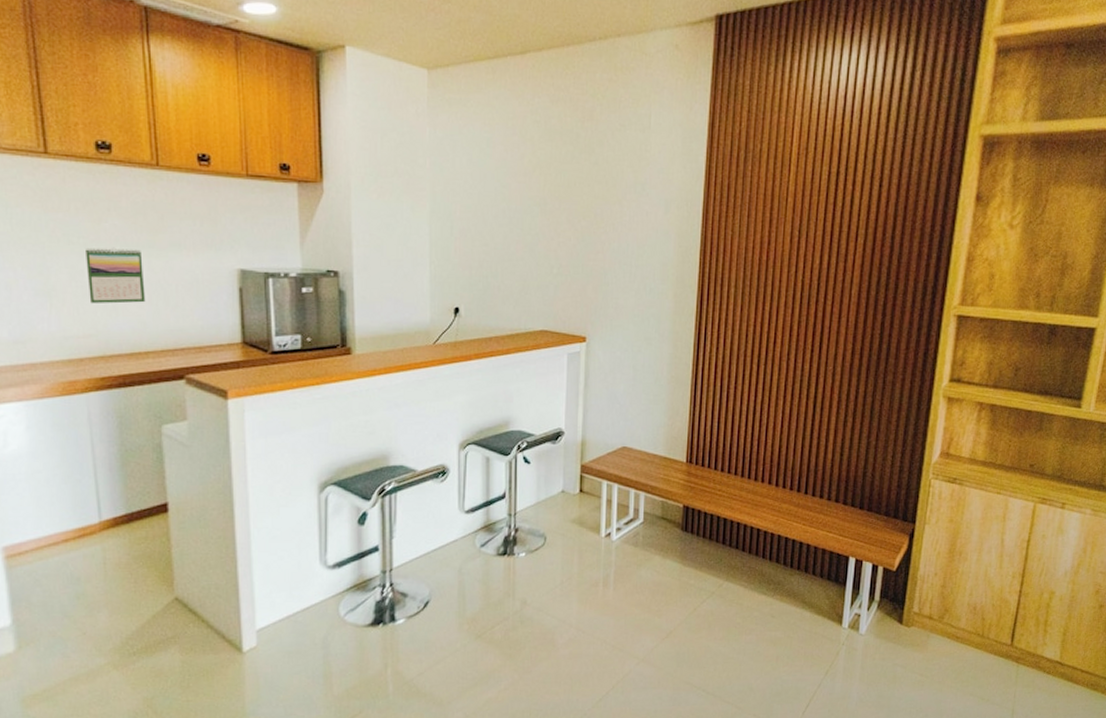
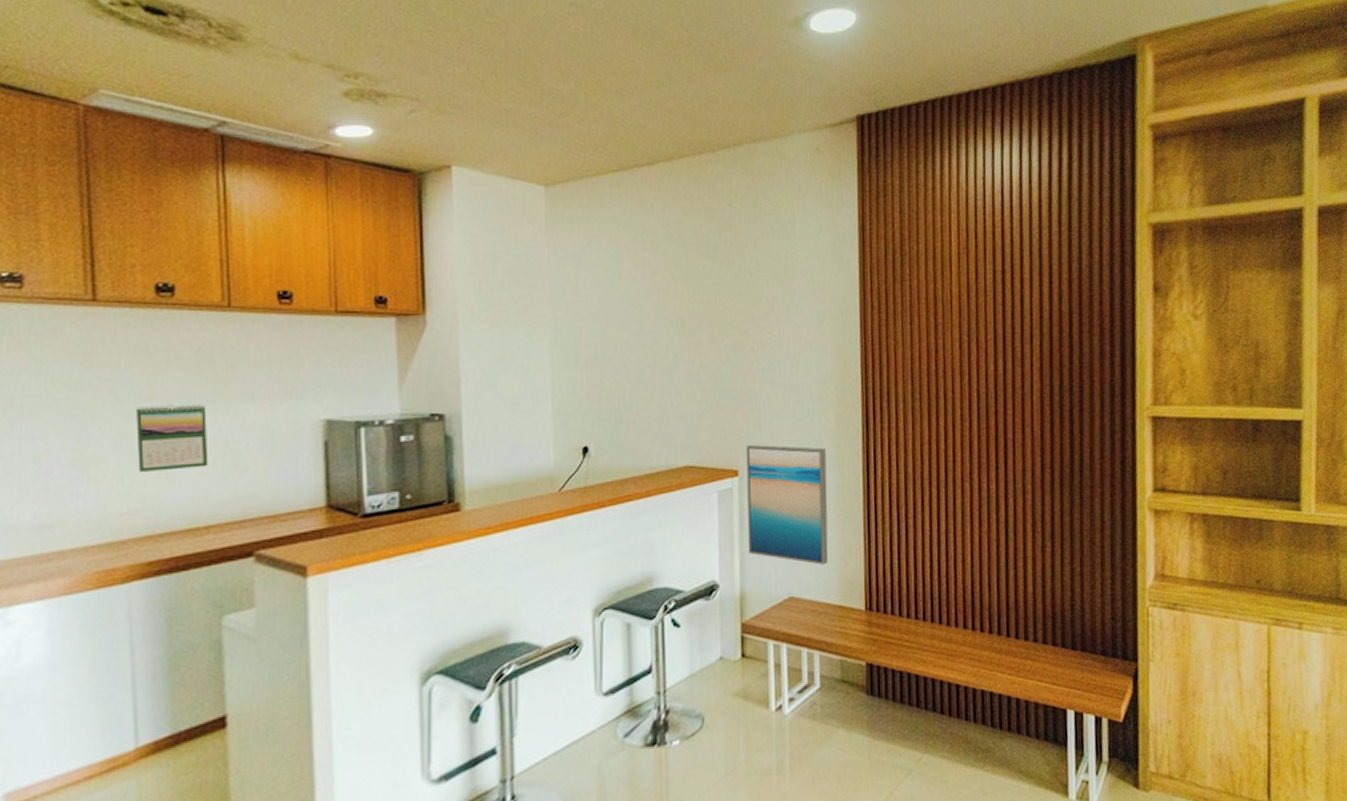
wall art: none [590,316,663,422] -> present [746,445,829,565]

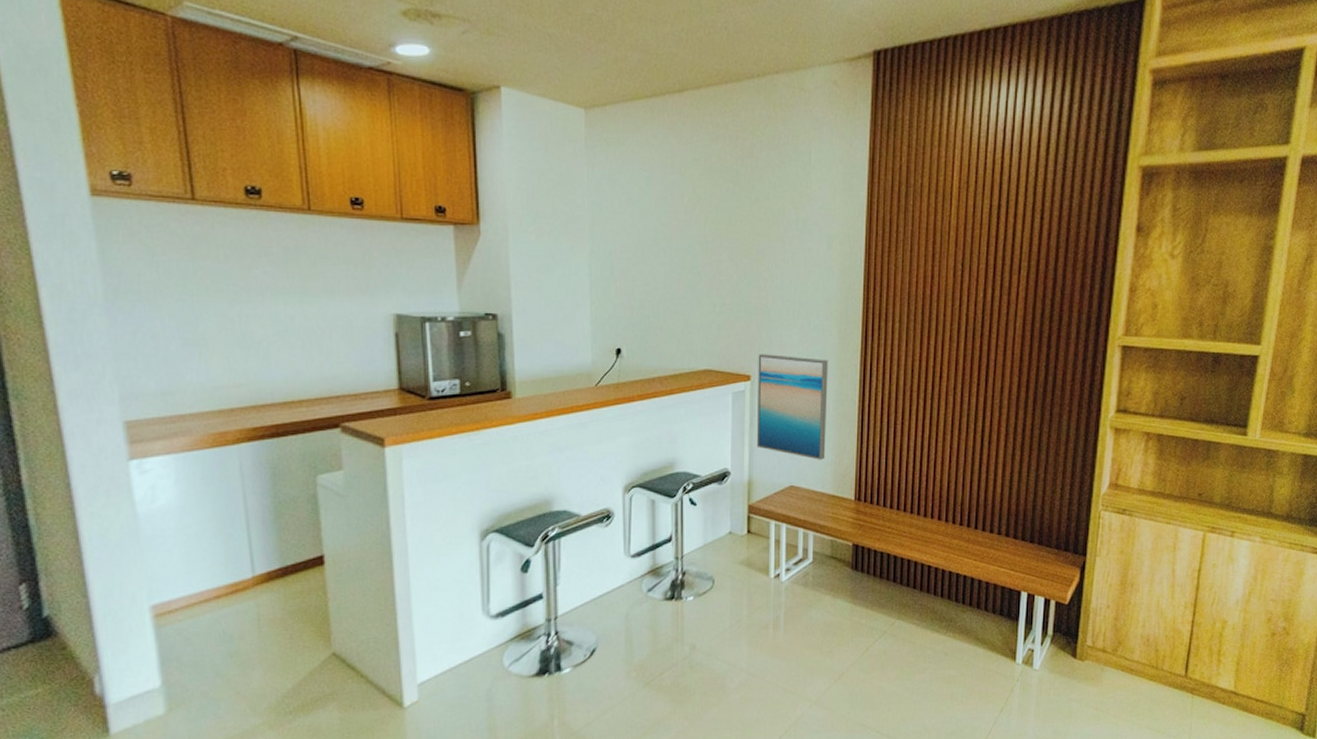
calendar: present [136,404,208,472] -> none [236,295,298,352]

